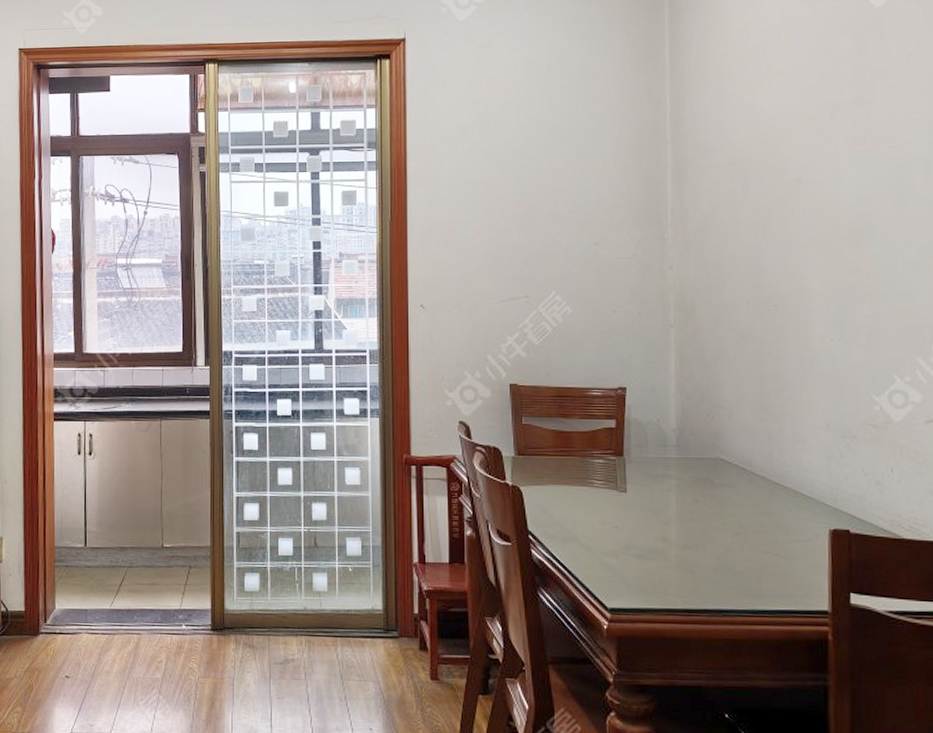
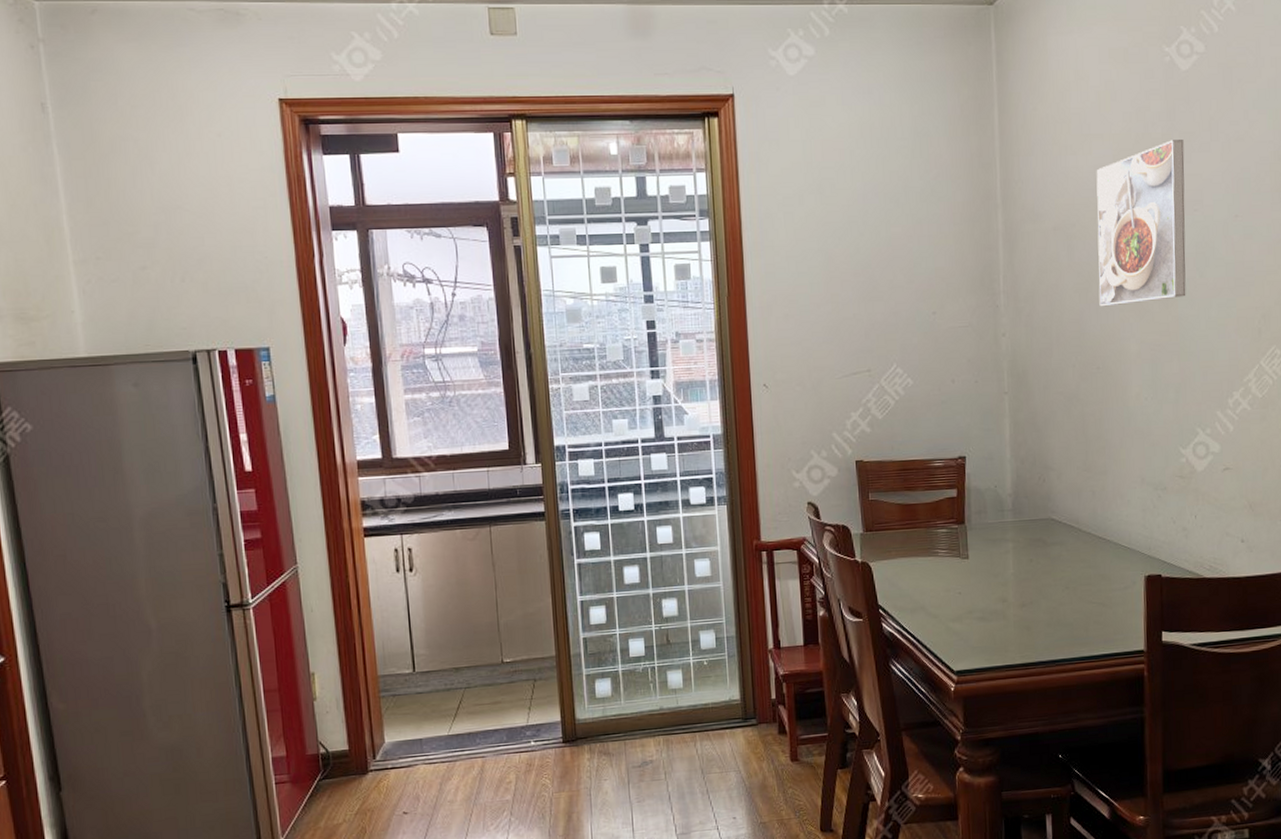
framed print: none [776,76,880,243] -> present [1096,140,1186,307]

